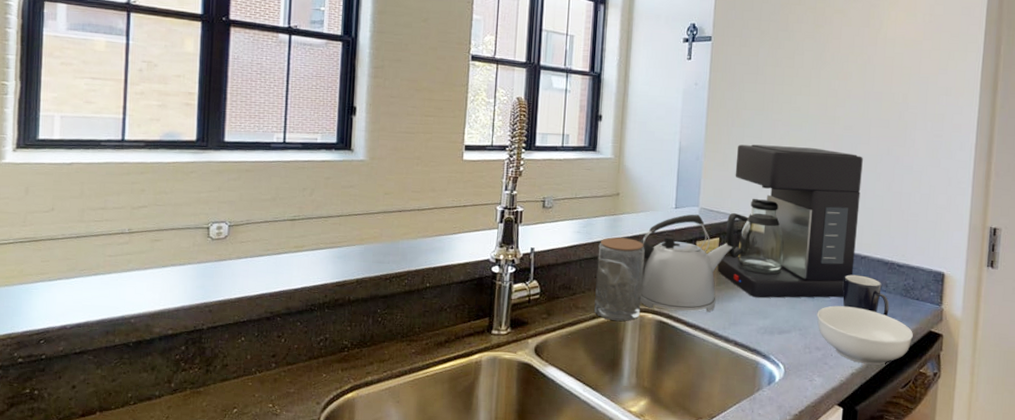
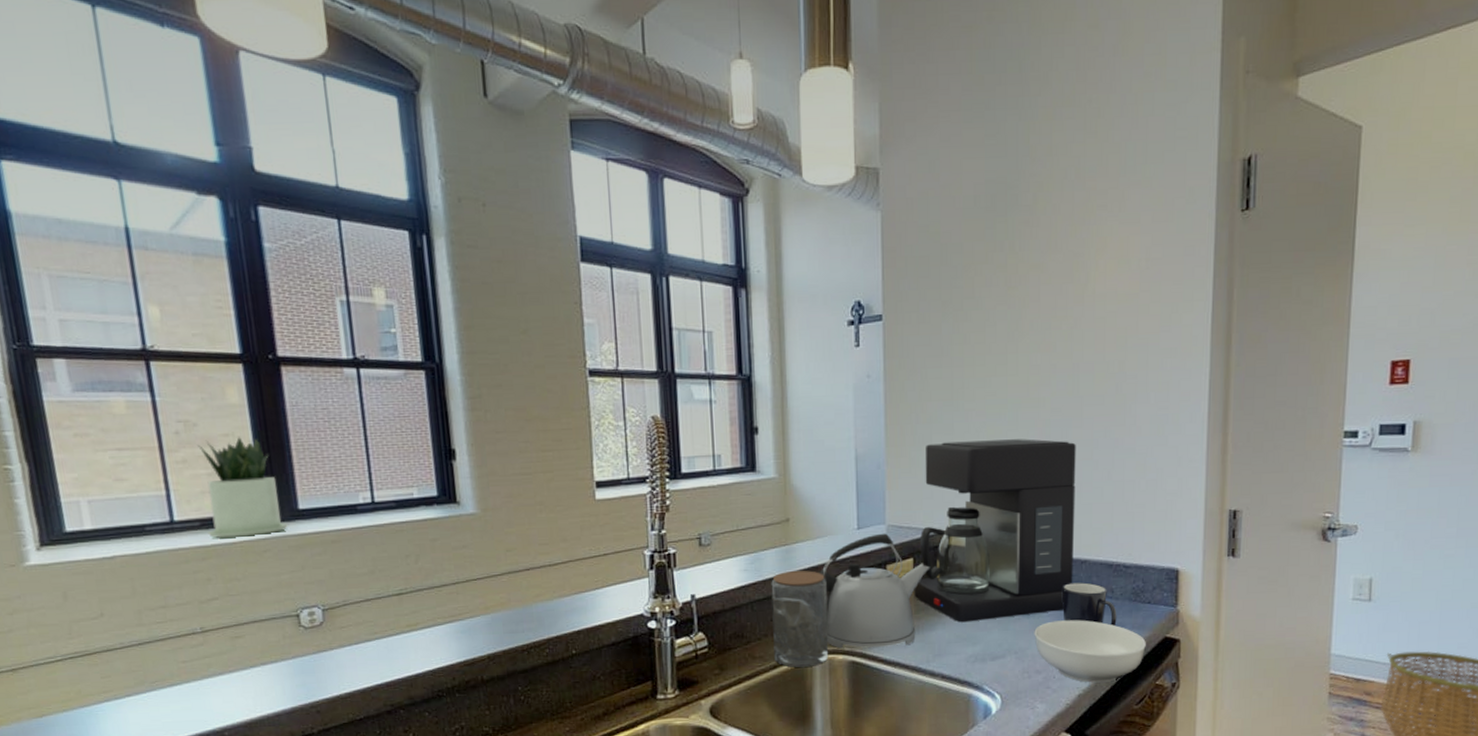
planter: none [149,78,215,159] -> present [198,437,289,538]

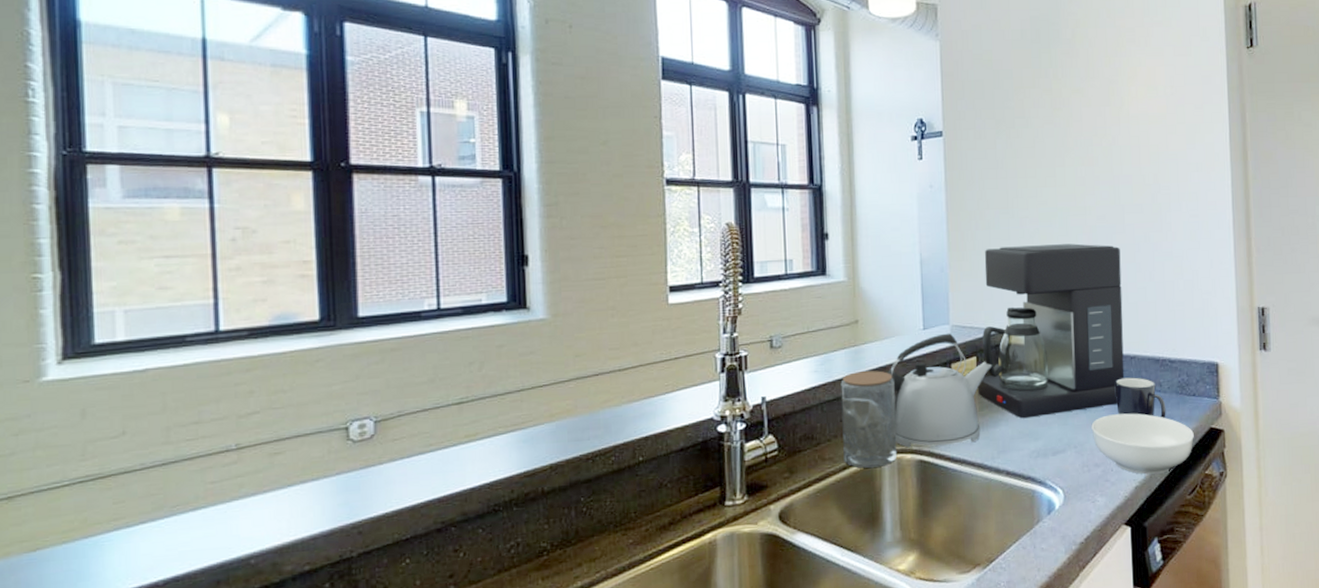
planter: present [198,437,289,538] -> none [255,244,346,348]

